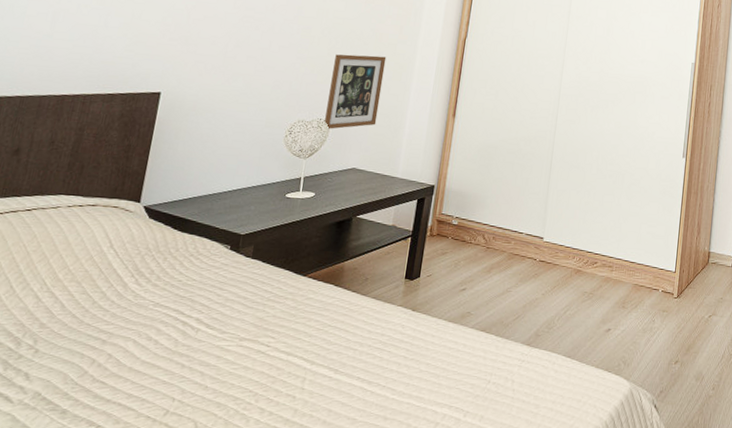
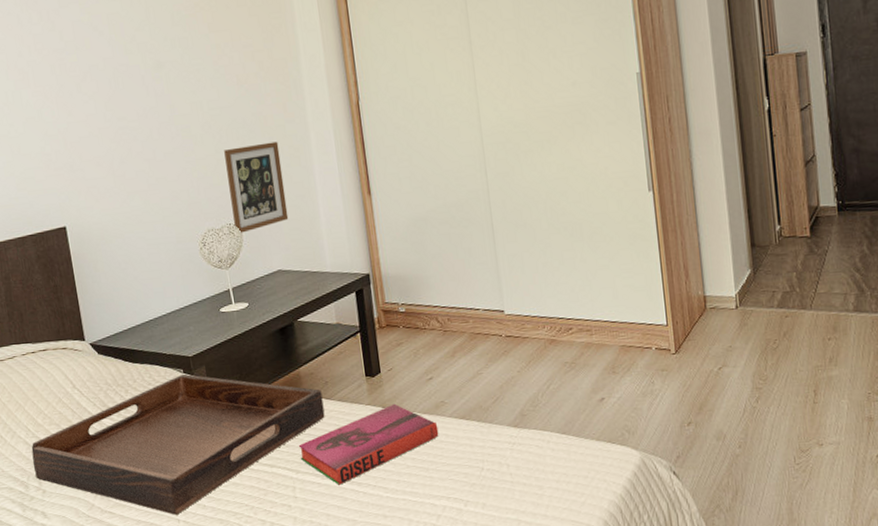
serving tray: none [33,250,360,393] -> present [31,374,325,515]
hardback book: none [319,308,459,381] -> present [298,403,439,485]

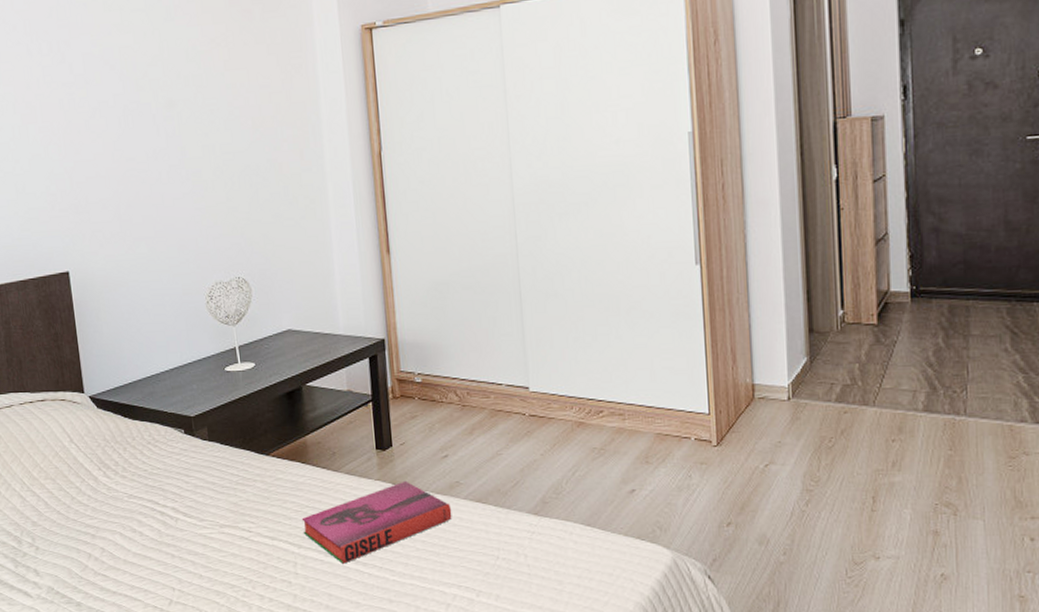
serving tray: present [31,374,325,515] -> none [26,434,331,583]
picture frame: present [224,141,289,235] -> none [236,191,301,289]

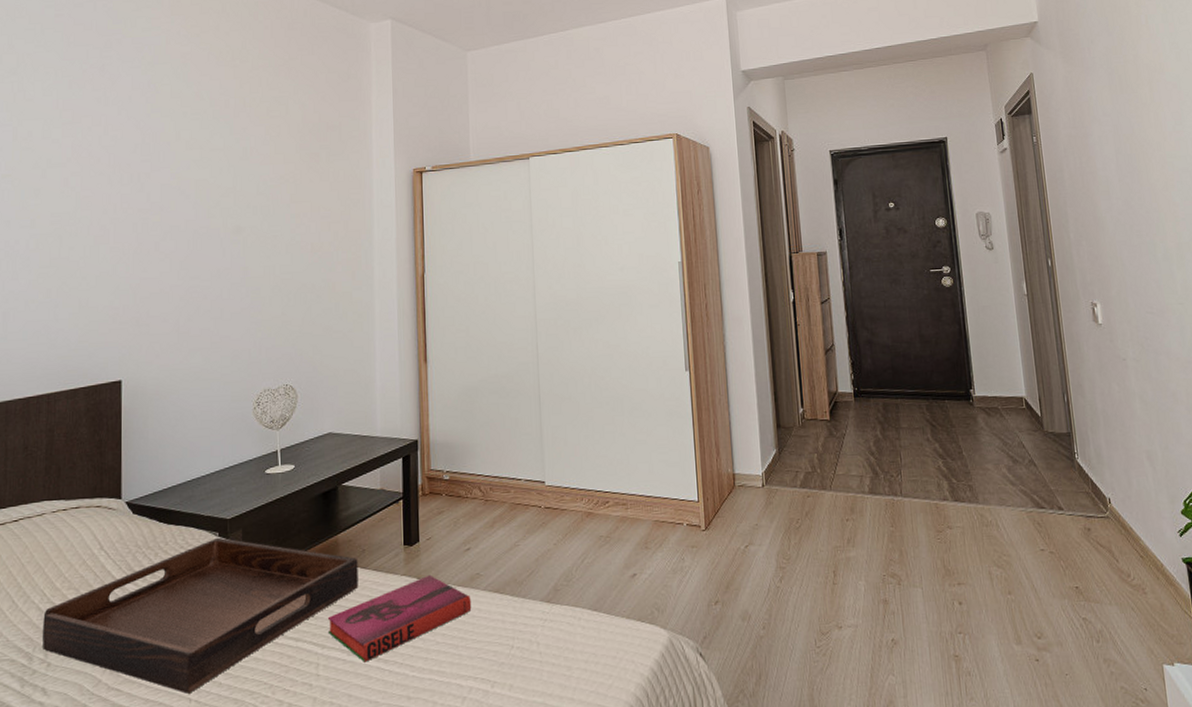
serving tray: none [26,434,331,583] -> present [42,537,358,694]

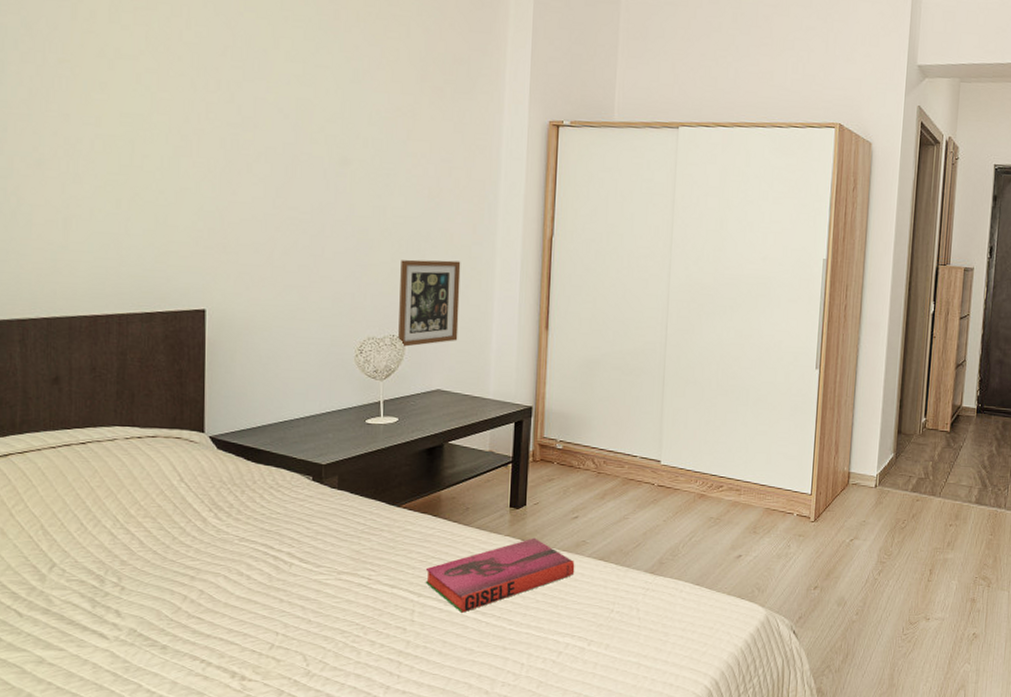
serving tray: present [42,537,358,694] -> none [114,481,461,627]
picture frame: none [290,307,345,396] -> present [398,259,461,348]

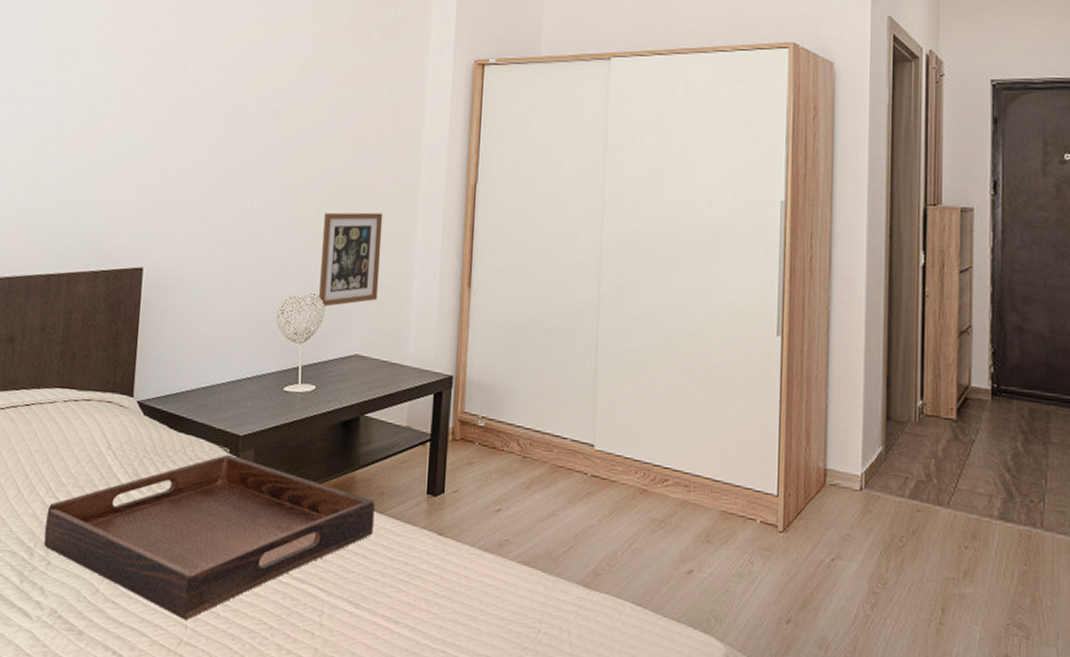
serving tray: none [114,481,461,627] -> present [44,454,375,620]
hardback book: present [425,537,575,613] -> none [335,532,497,620]

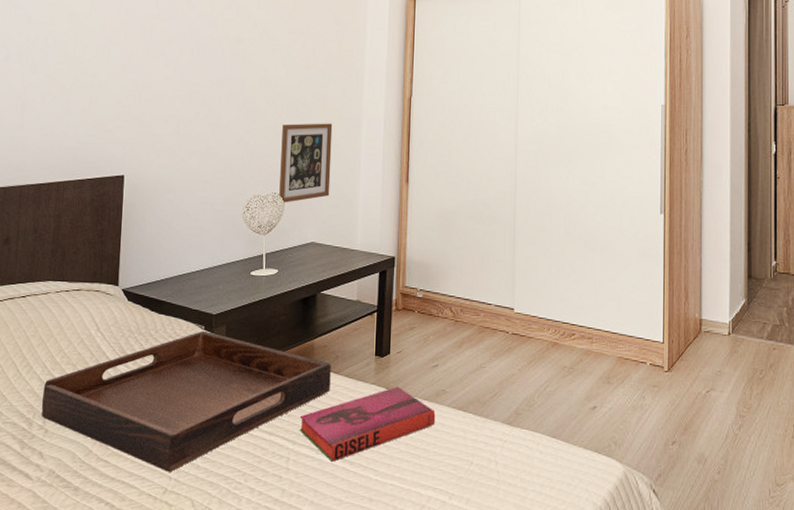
hardback book: none [335,532,497,620] -> present [299,386,436,462]

